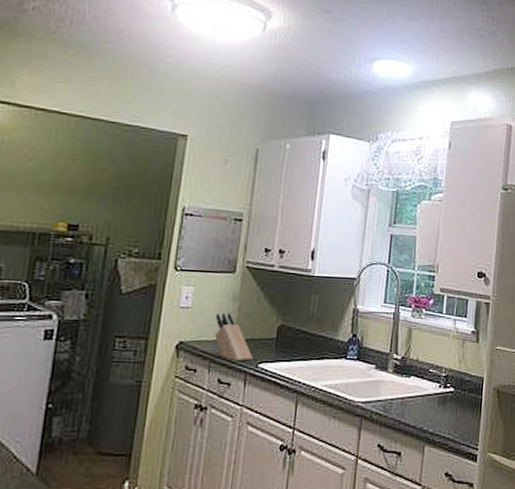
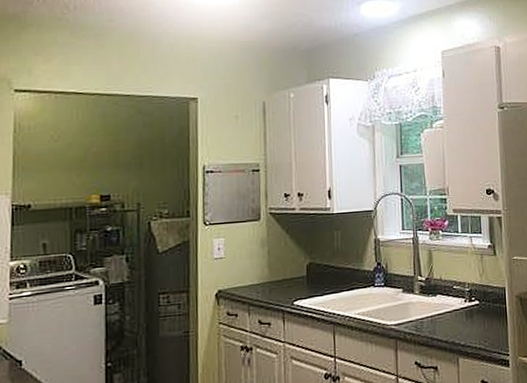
knife block: present [215,312,253,361] -> none [248,257,288,302]

